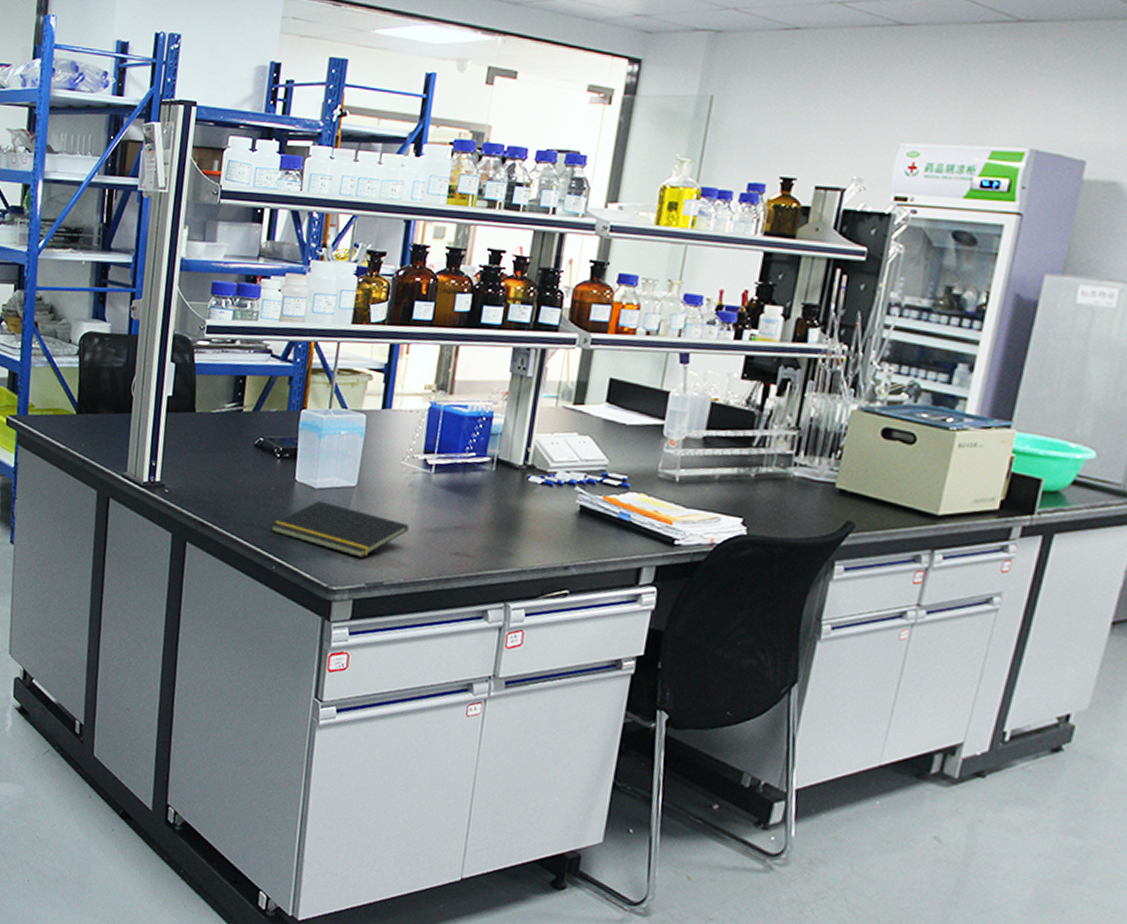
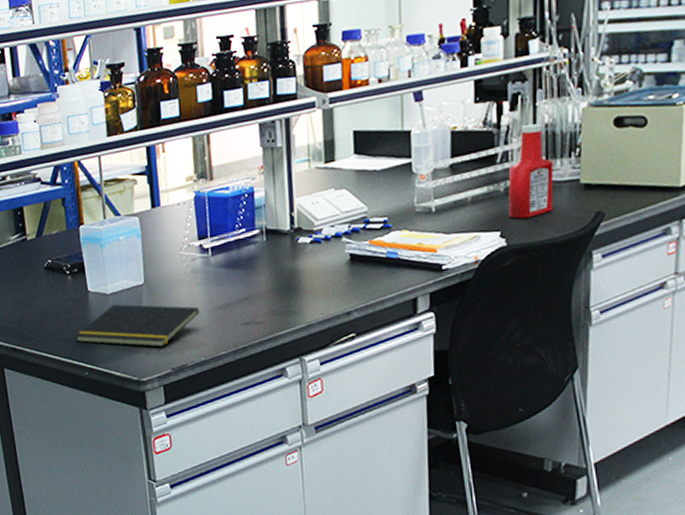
ketchup bottle: none [755,414,811,511] -> present [508,123,554,219]

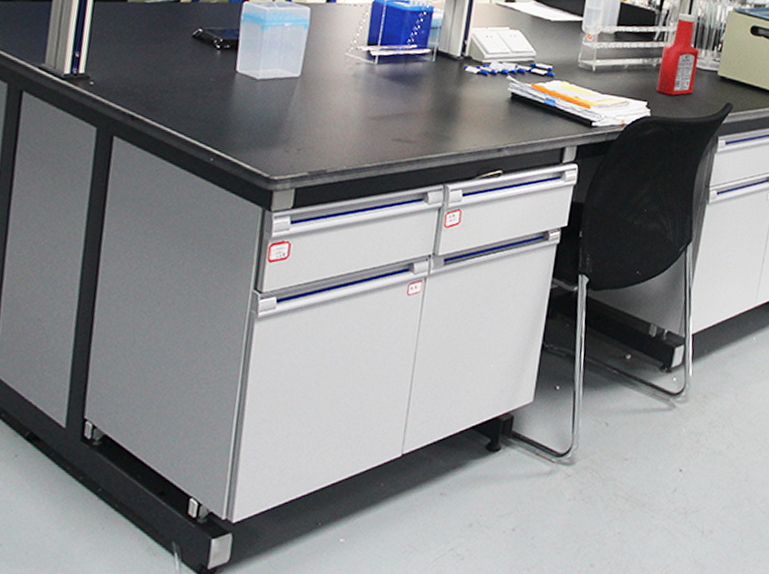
notepad: present [75,304,200,347] -> none [208,91,353,147]

